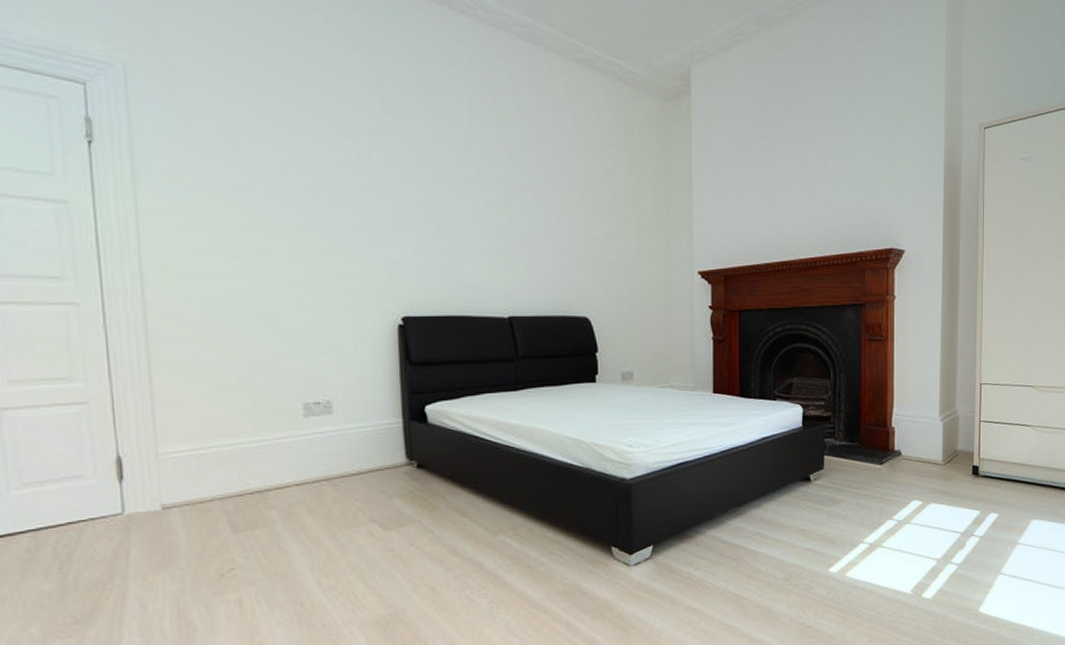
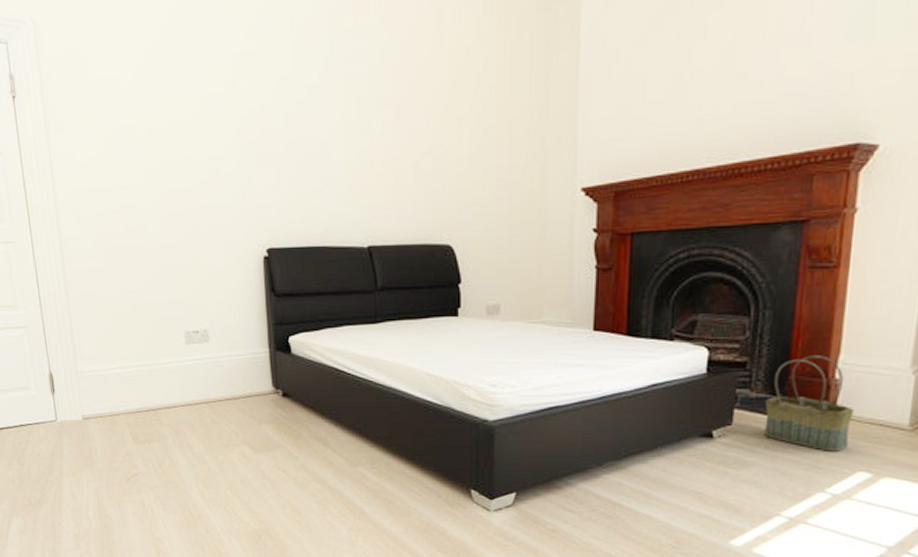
basket: none [846,409,906,486] -> present [764,355,854,451]

